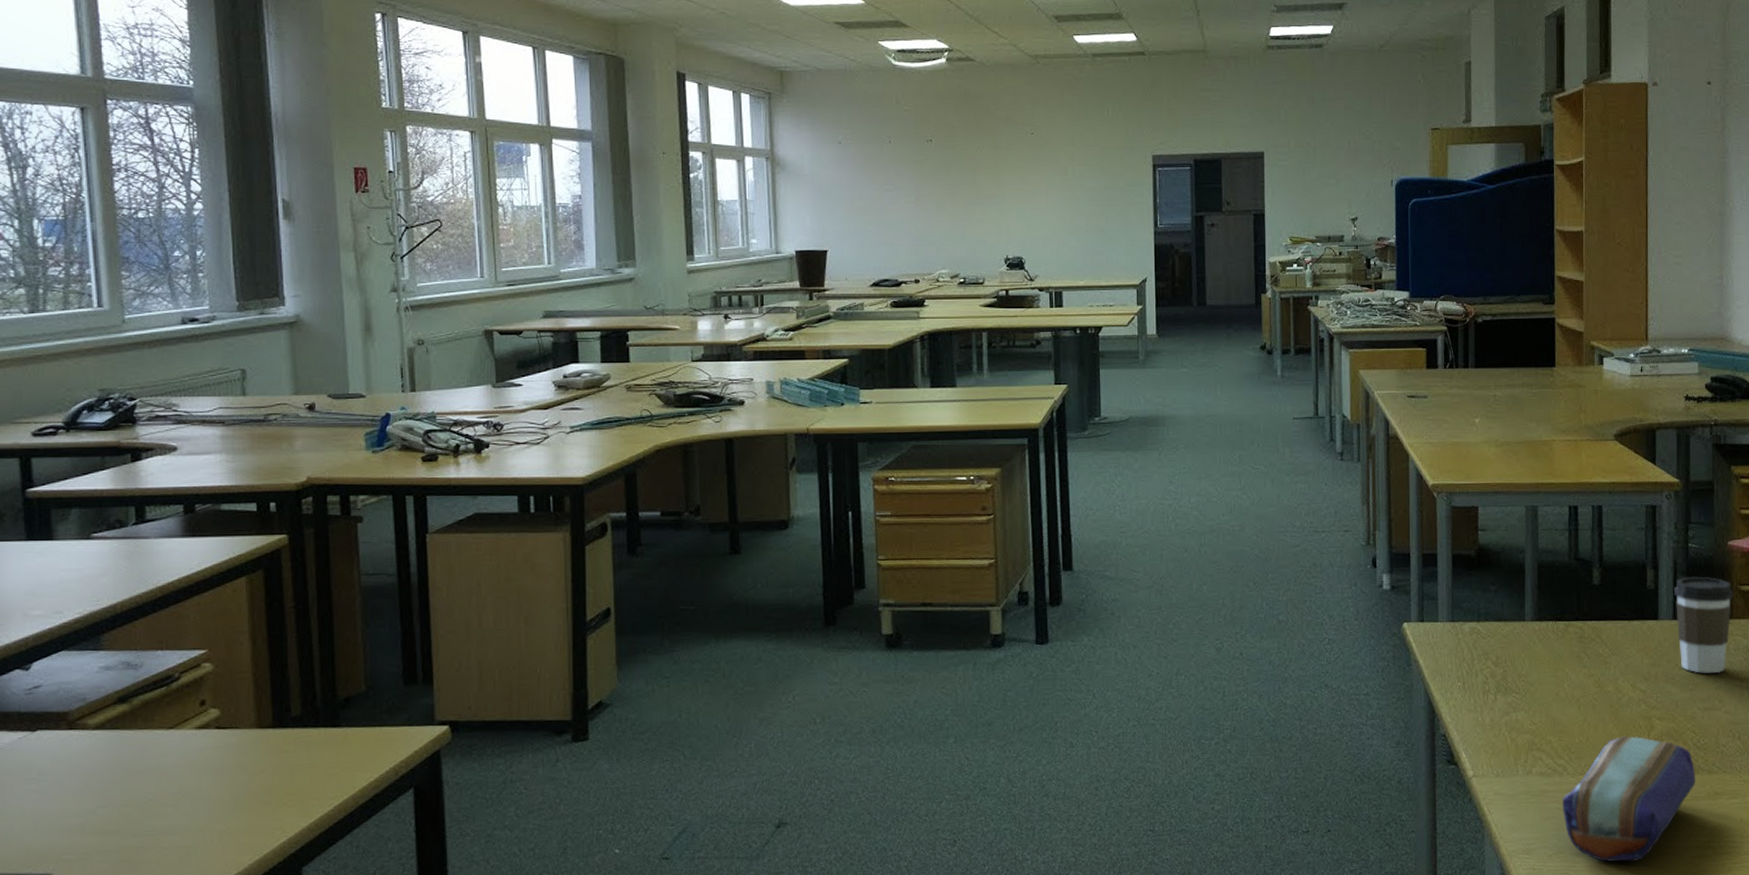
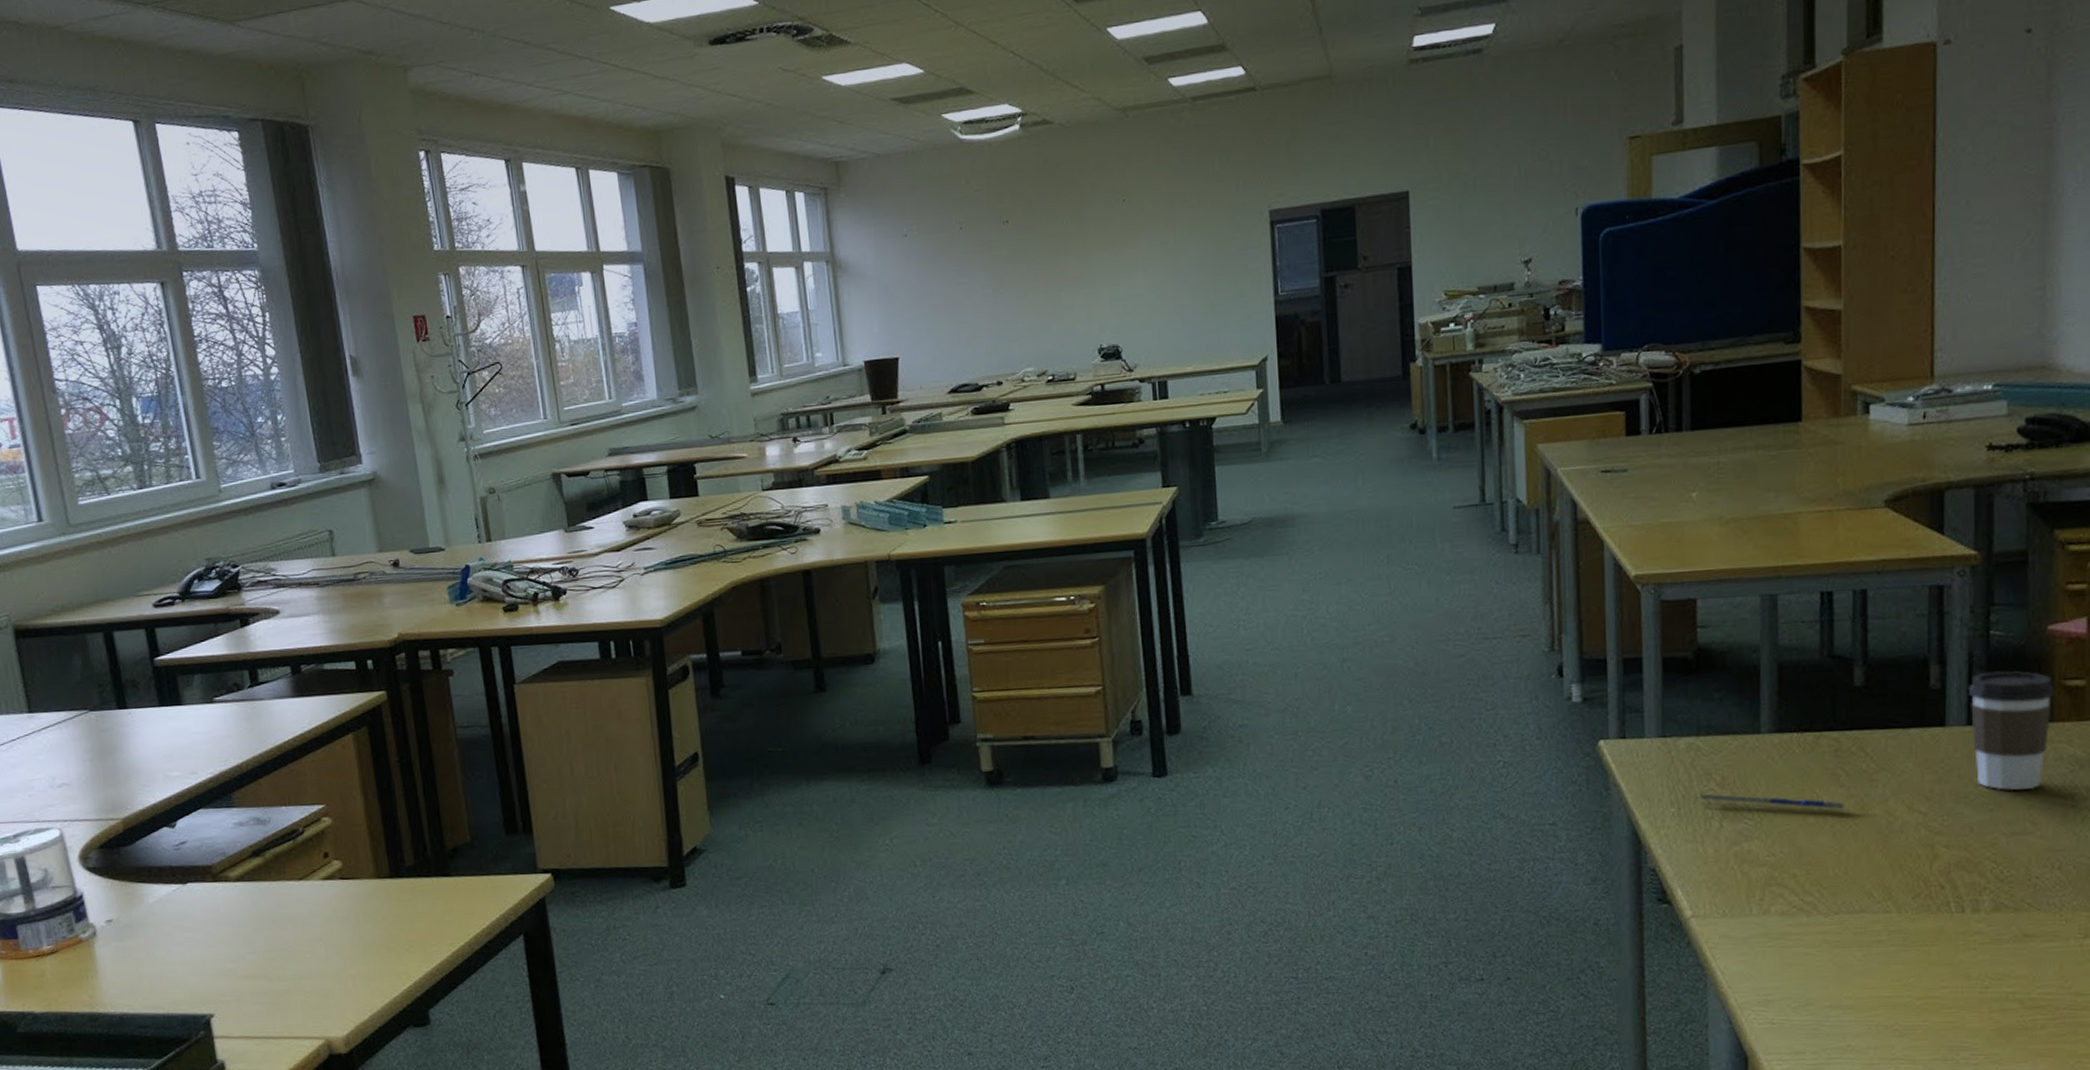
pen: none [1476,670,1587,687] -> present [1695,793,1845,810]
pencil case: present [1563,735,1696,862] -> none [1812,867,1998,1016]

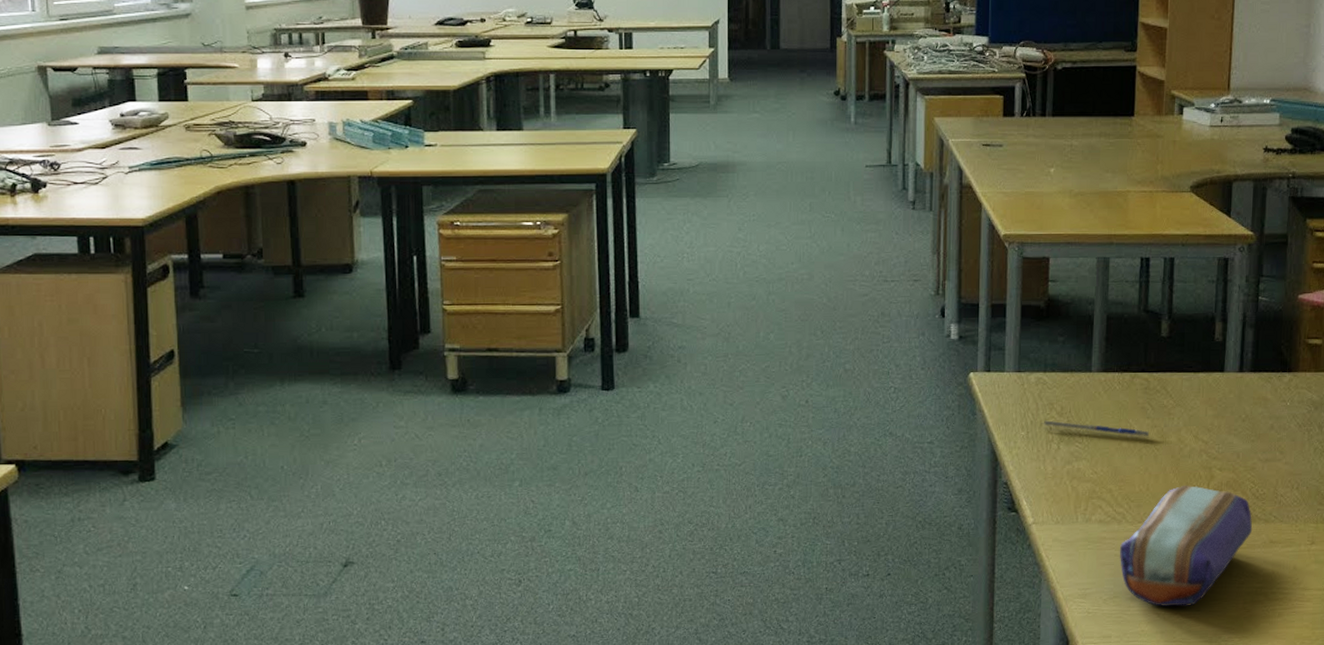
pencil case: none [1812,867,1998,1016] -> present [1120,485,1253,607]
coffee cup: present [1967,671,2054,790] -> none [1241,329,1300,426]

